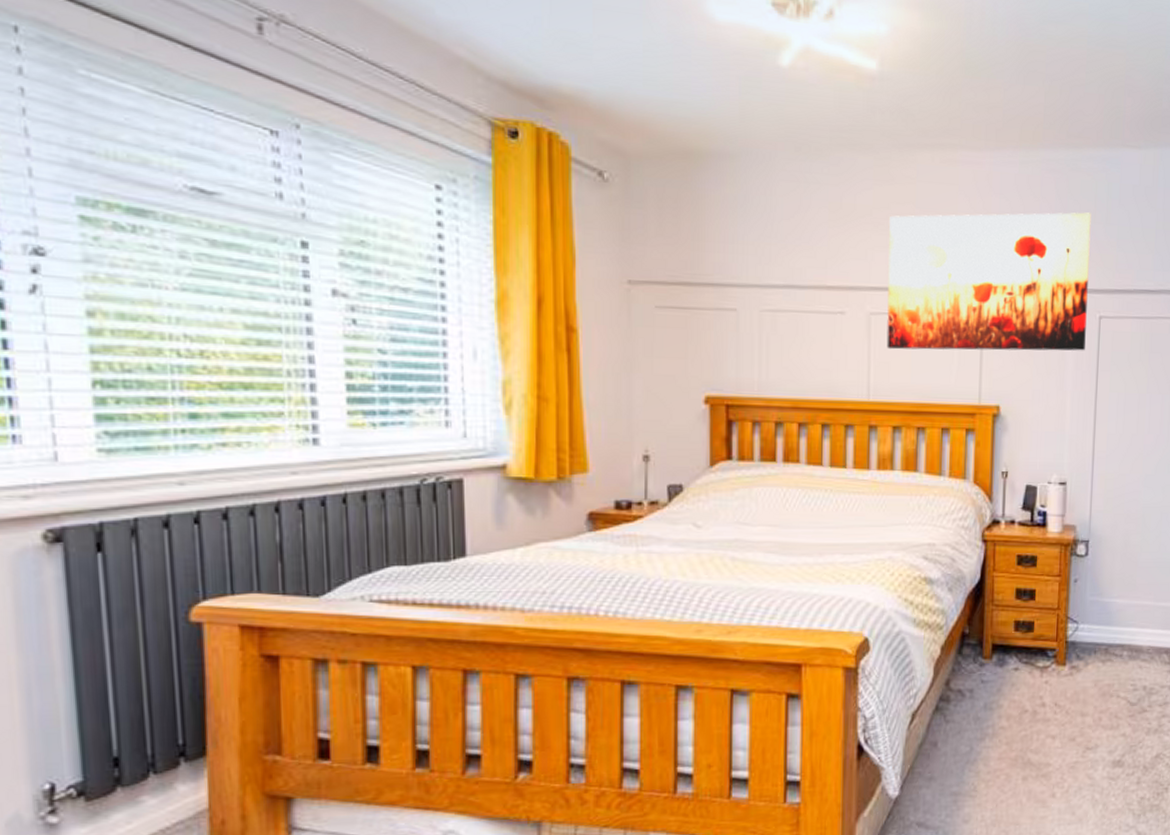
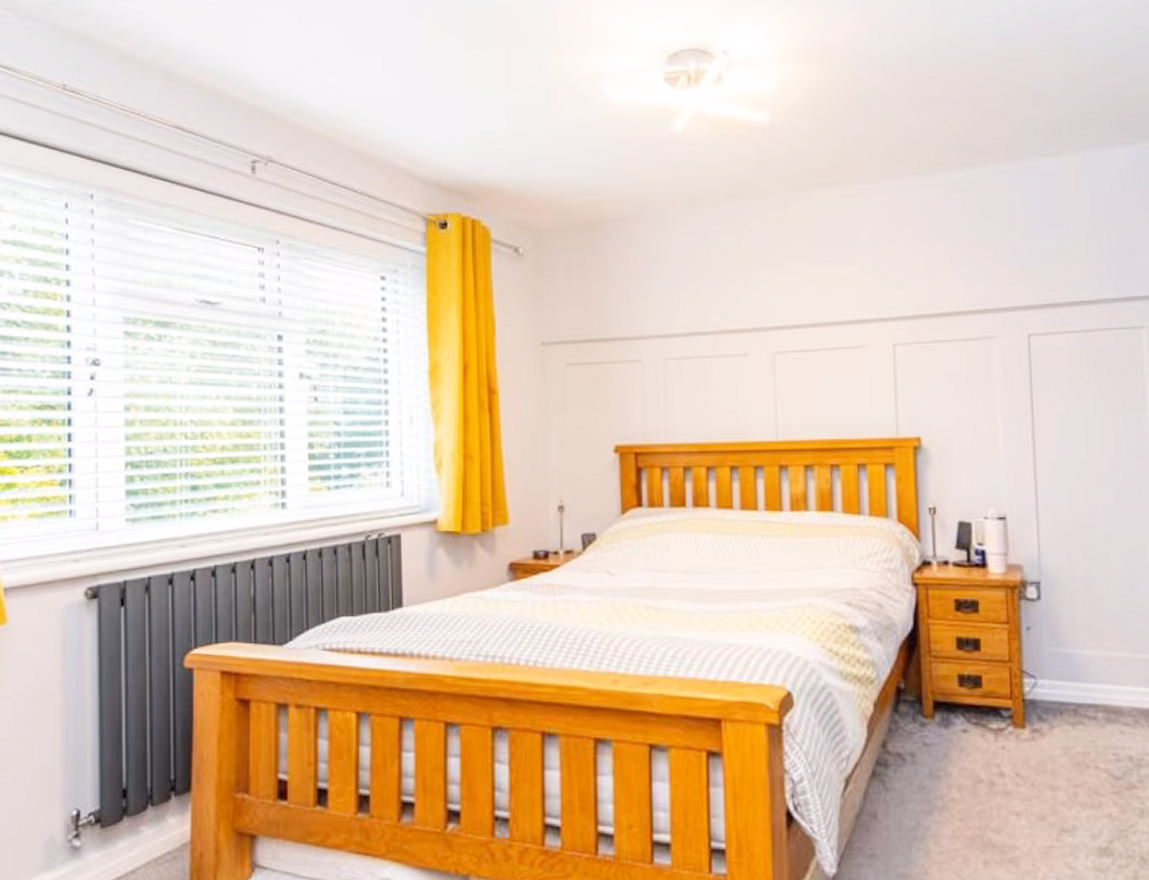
wall art: present [886,212,1091,351] -> none [788,228,1014,387]

